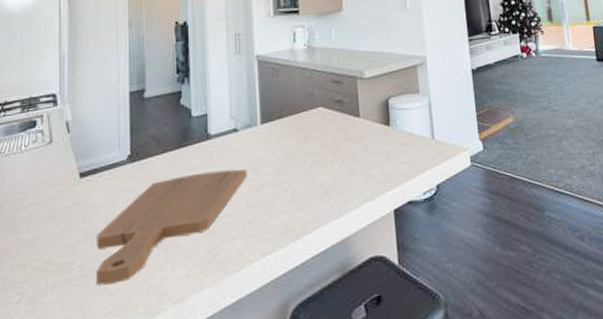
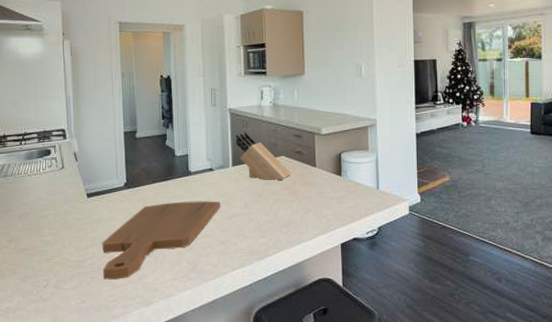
knife block: none [264,82,331,138] -> present [235,132,291,180]

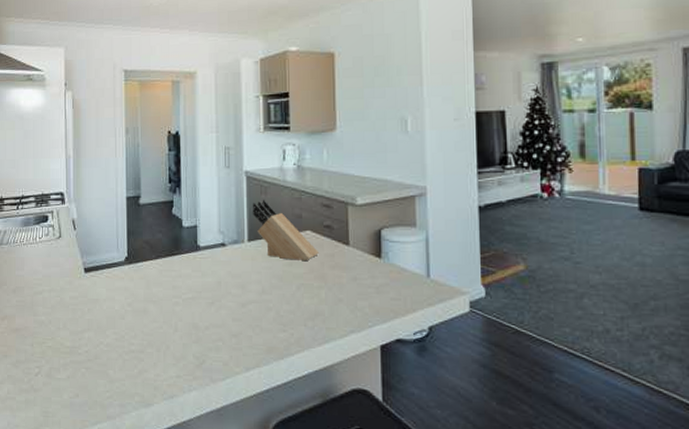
cutting board: present [102,201,221,280] -> none [99,282,234,372]

